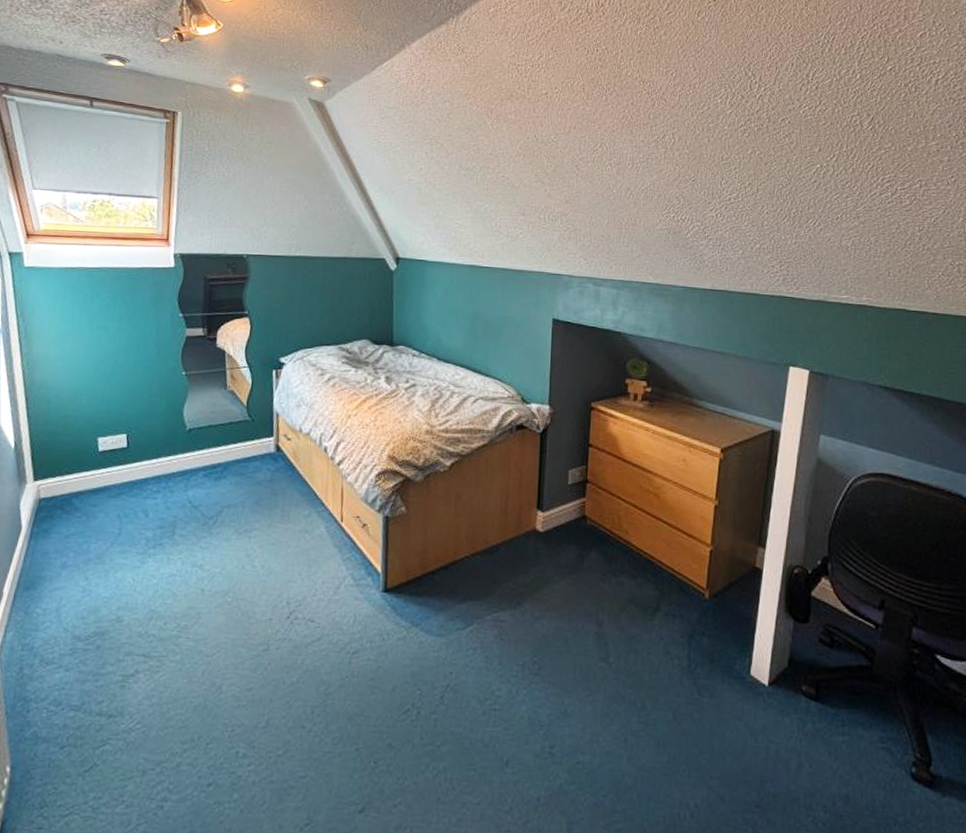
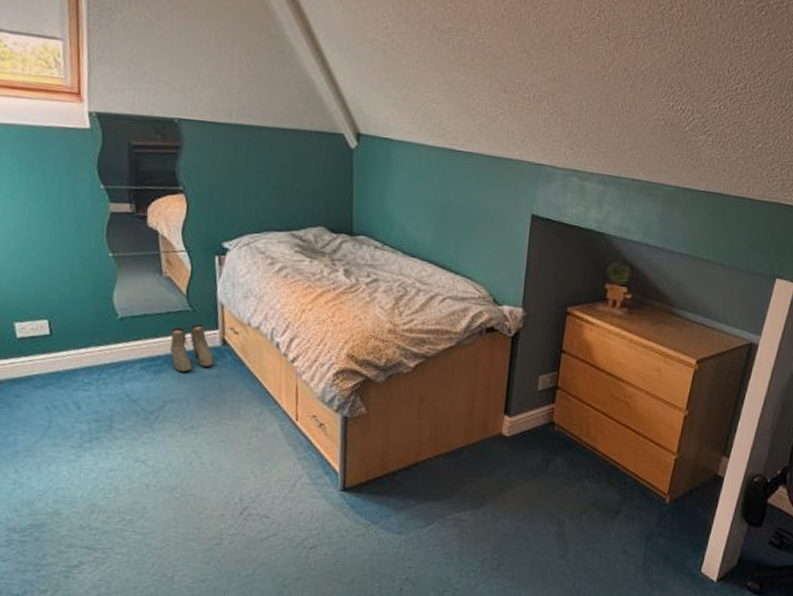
boots: none [229,432,268,478] -> present [169,323,214,373]

